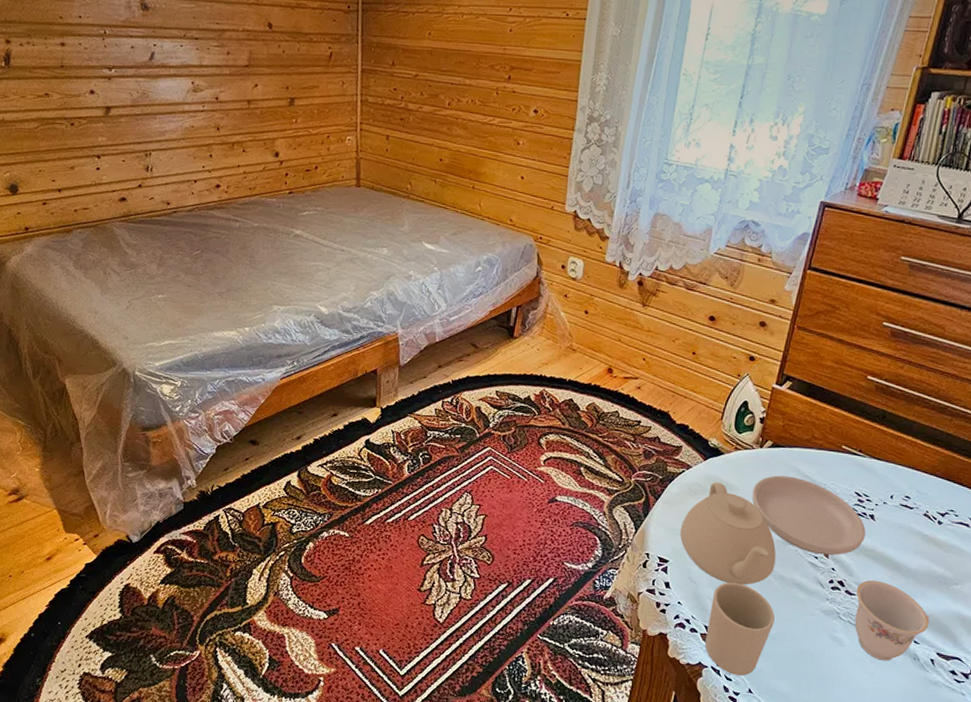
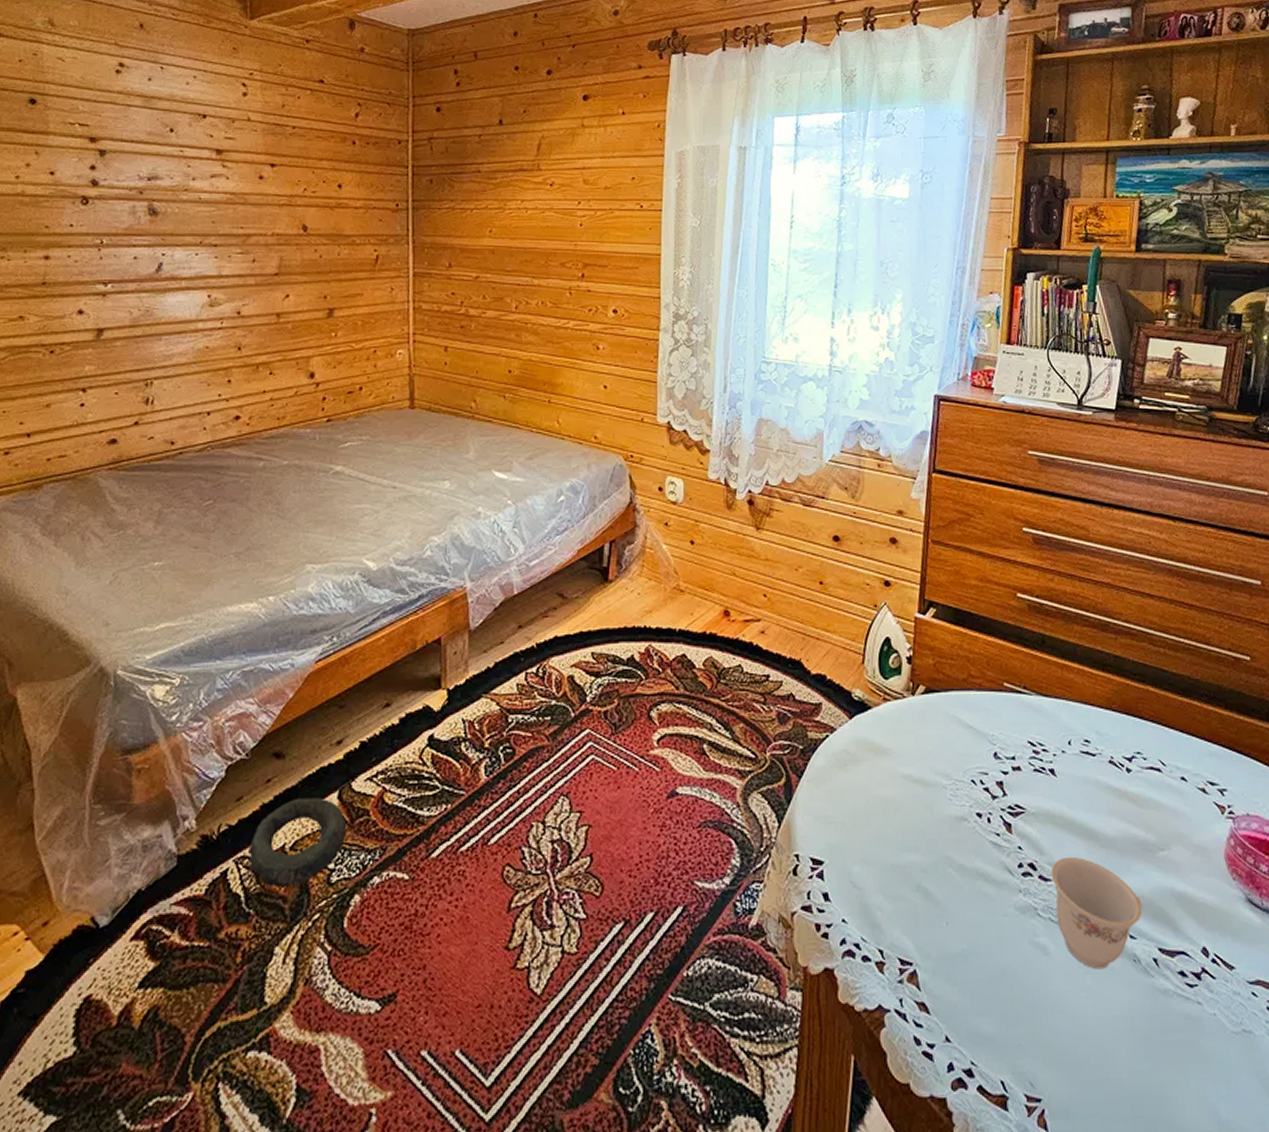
dog toy: none [233,473,304,532] -> present [248,797,347,886]
teapot: present [679,482,776,585] -> none [832,747,952,885]
mug: present [705,582,775,676] -> none [882,881,962,1018]
saucer: present [752,475,866,555] -> none [911,729,1049,830]

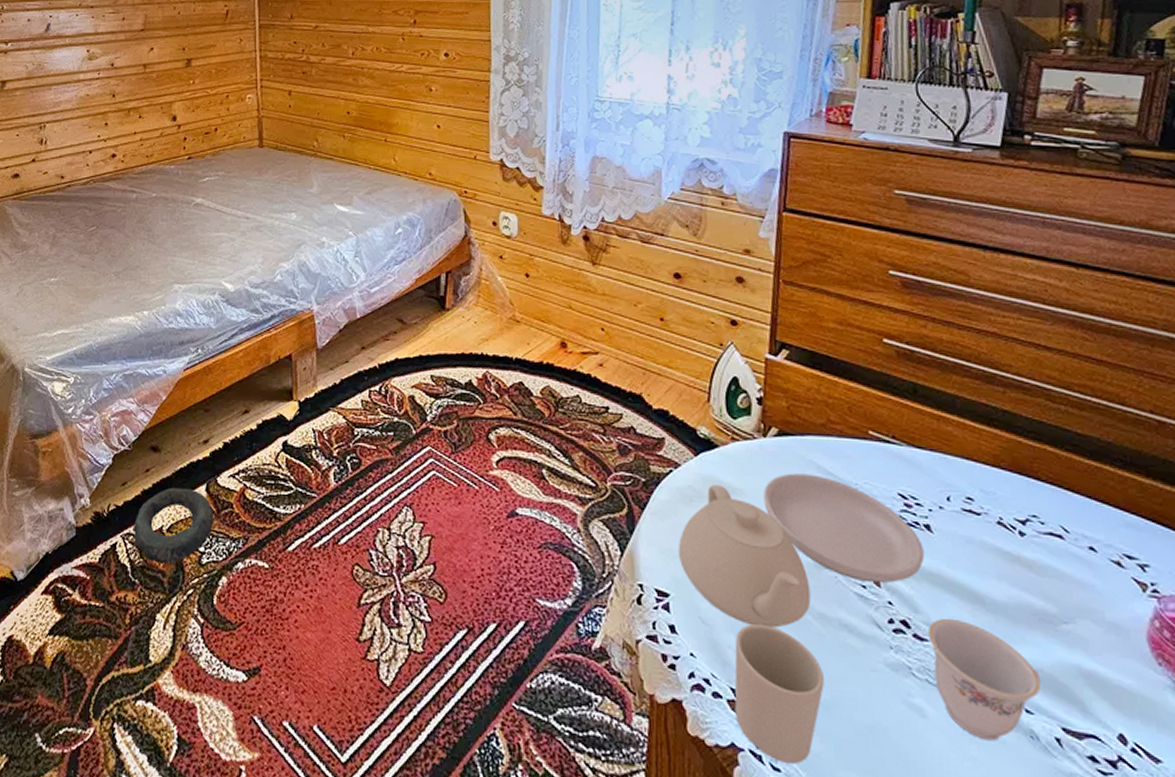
teapot: none [832,747,952,885] -> present [678,485,811,628]
mug: none [882,881,962,1018] -> present [734,623,824,764]
saucer: none [911,729,1049,830] -> present [763,473,924,583]

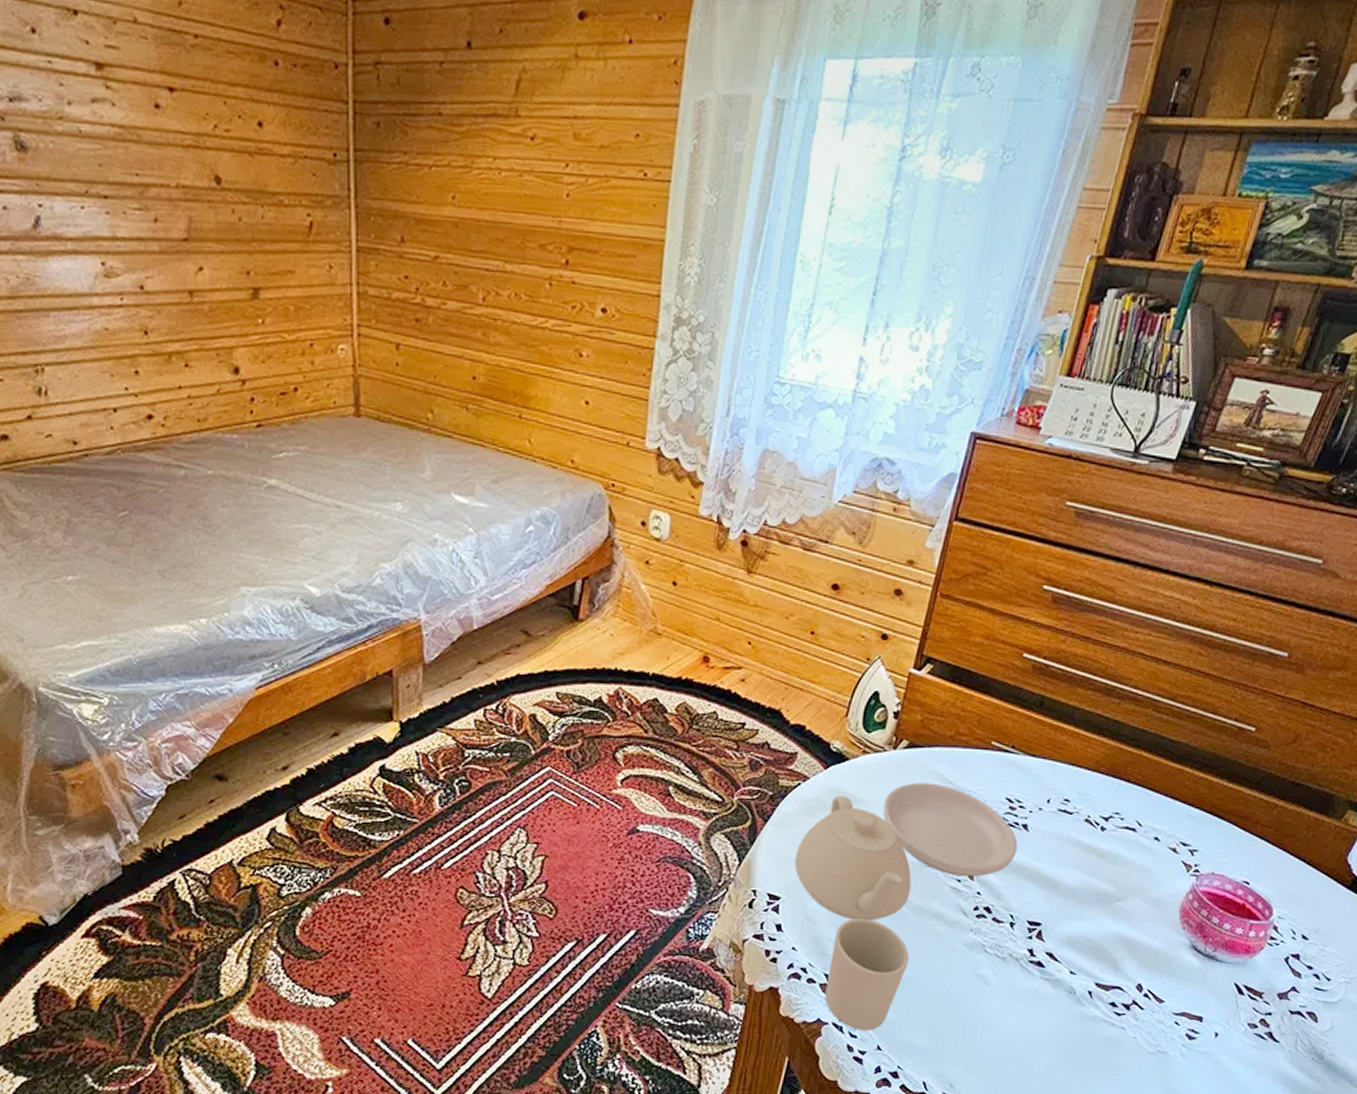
dog toy: present [133,487,214,563] -> none [195,818,296,897]
teacup: present [927,618,1041,741] -> none [1002,902,1089,998]

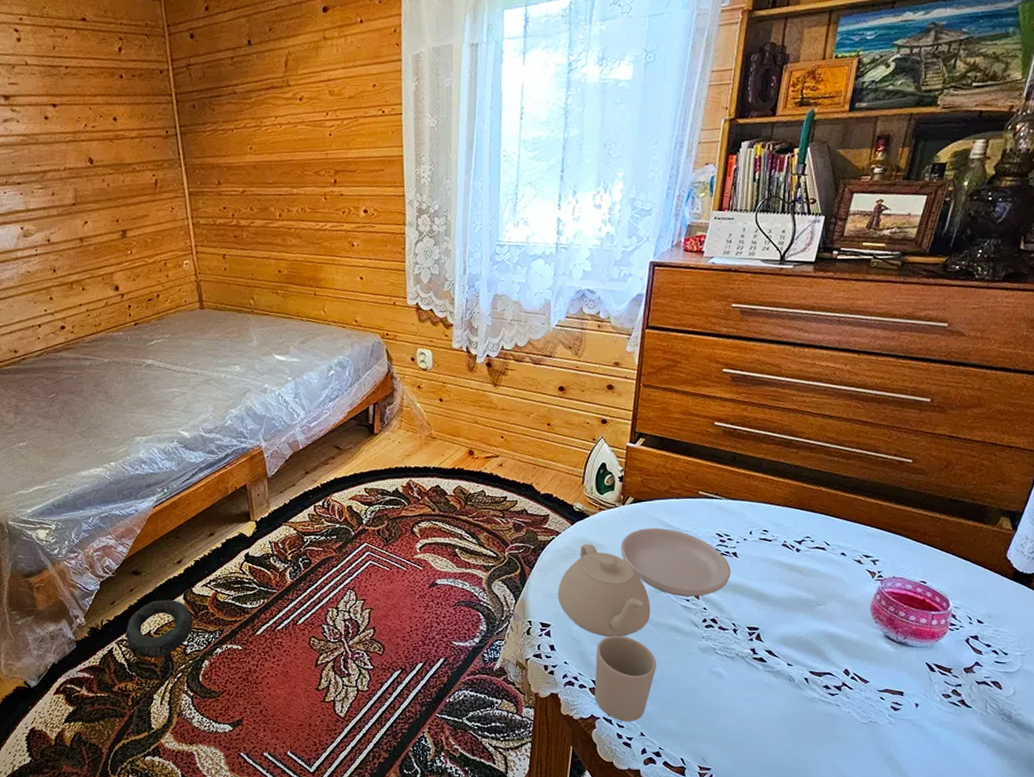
dog toy: none [195,818,296,897] -> present [125,599,193,658]

